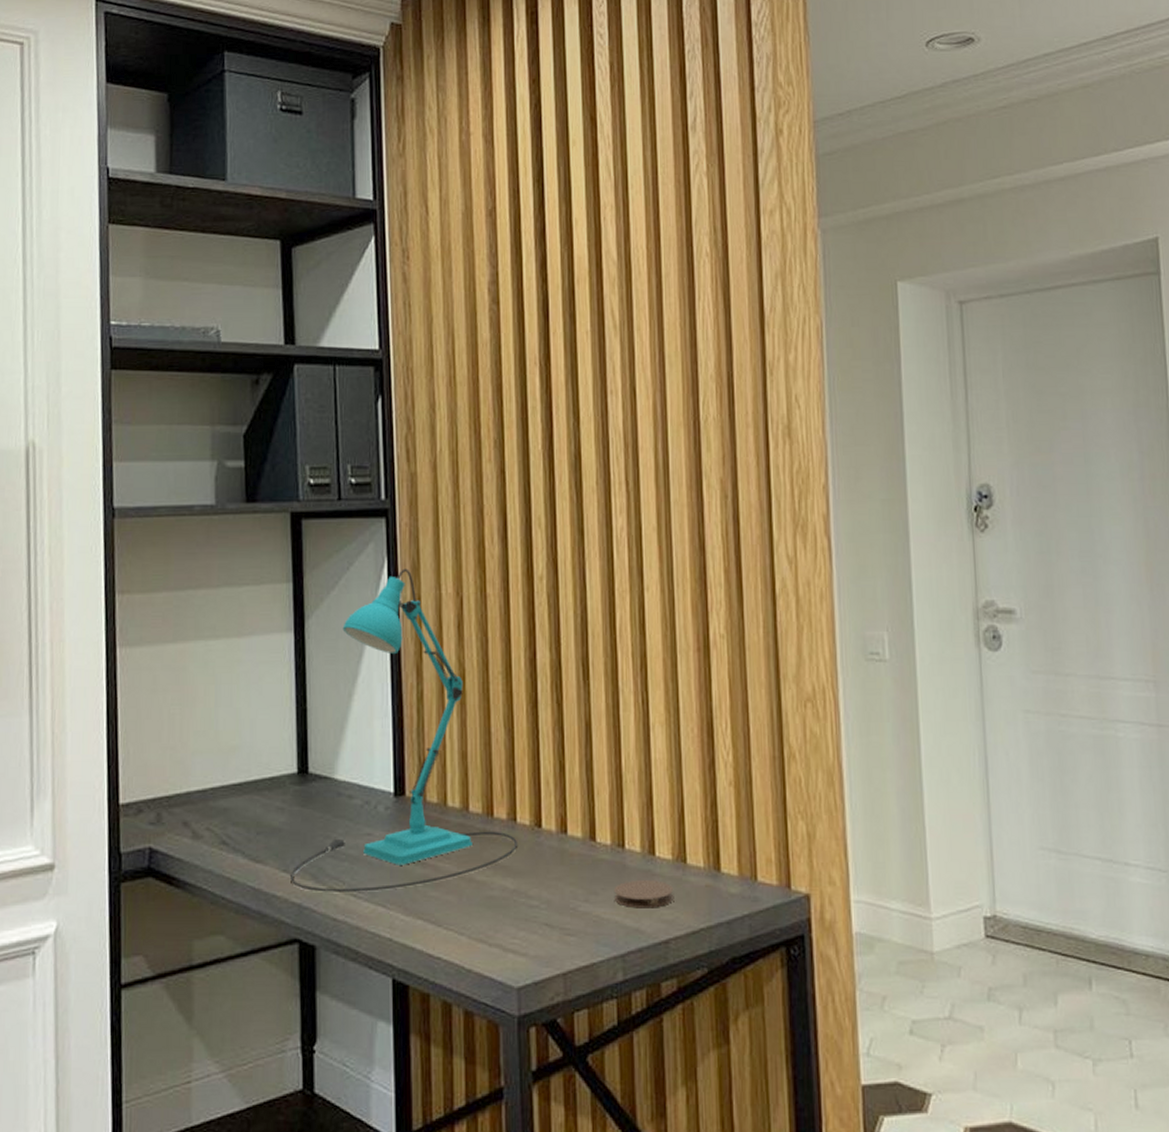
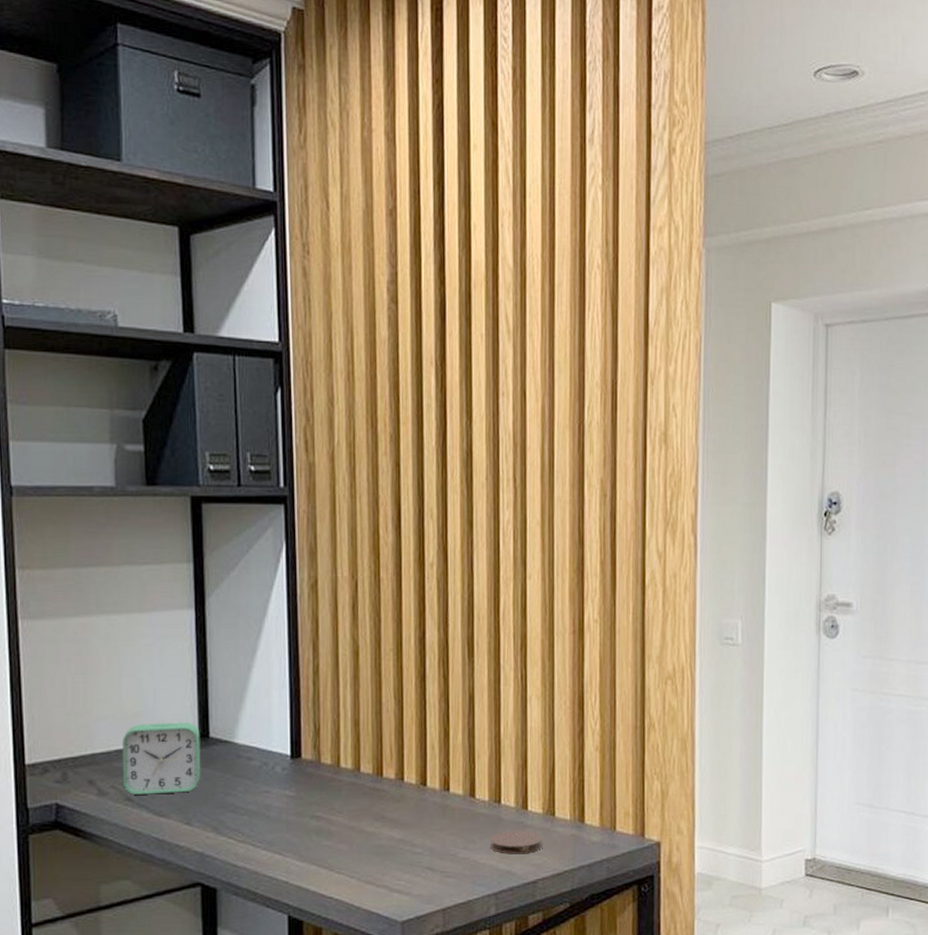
alarm clock: none [218,756,300,838] -> present [122,722,201,795]
desk lamp: present [289,568,519,892] -> none [192,553,405,842]

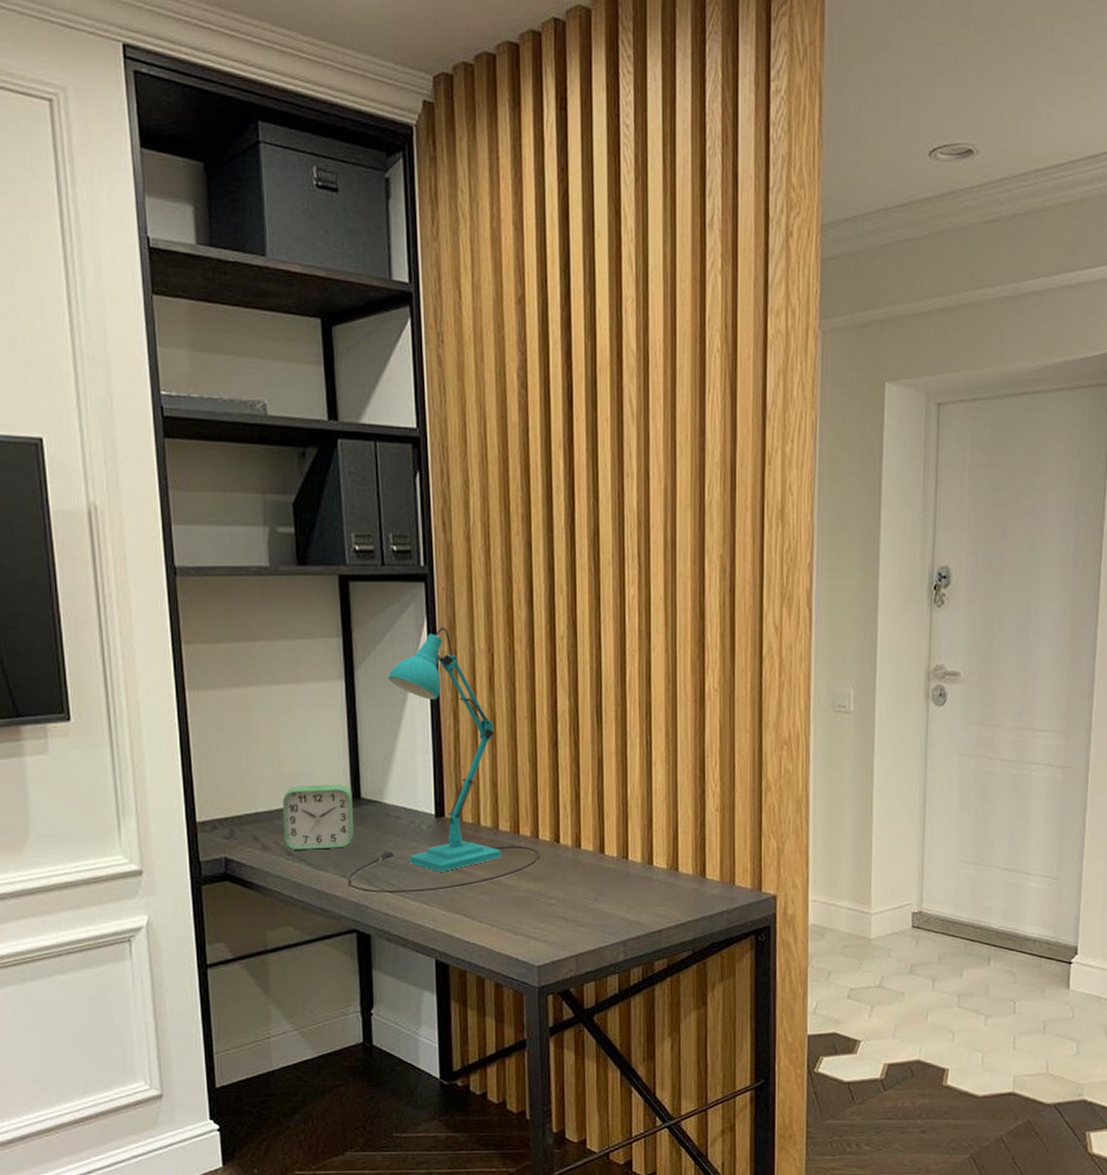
desk lamp: none [192,553,405,842] -> present [347,627,540,893]
coaster: present [489,831,543,854] -> none [618,884,667,906]

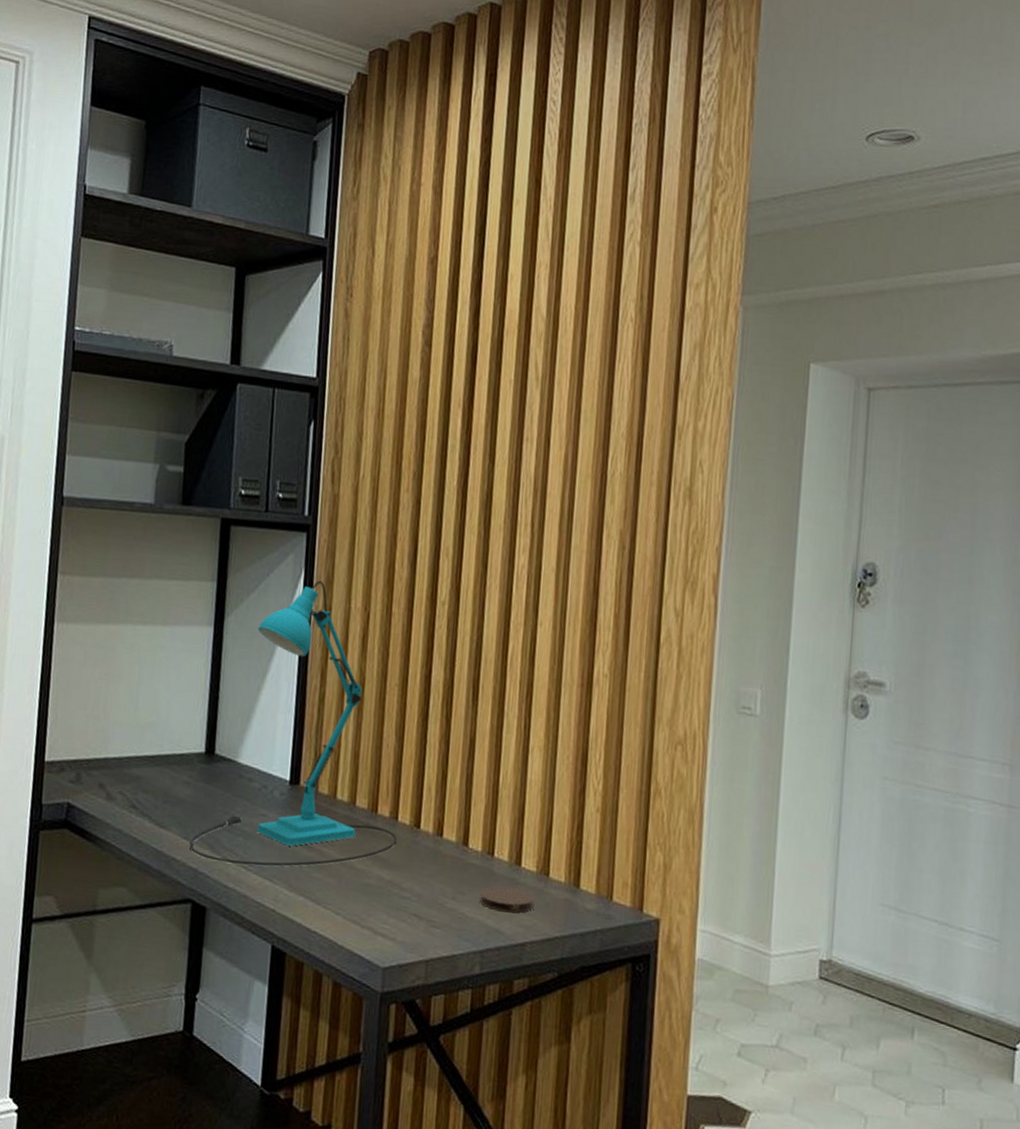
alarm clock: present [283,784,354,850] -> none [130,733,207,807]
coaster: none [618,884,667,906] -> present [479,886,535,913]

